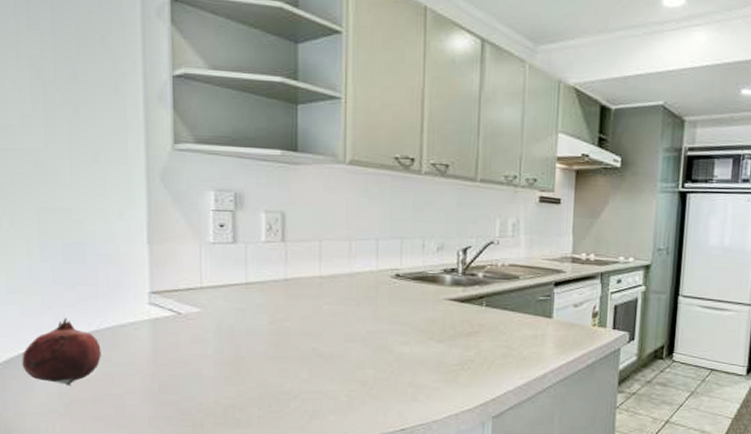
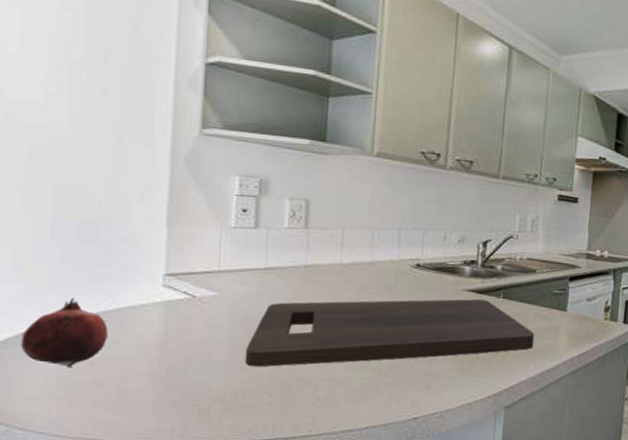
cutting board: none [232,308,520,382] -> present [245,299,535,367]

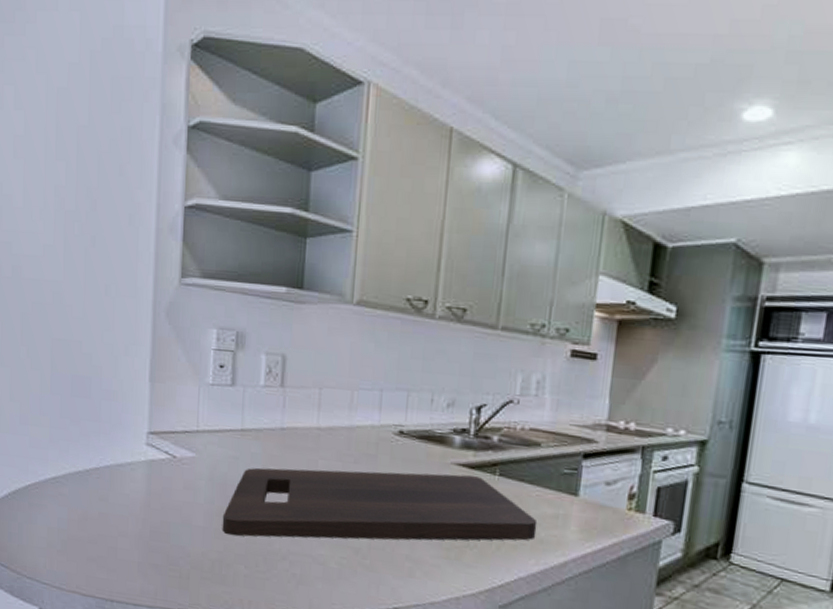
fruit: present [21,298,108,368] -> none [28,453,99,523]

